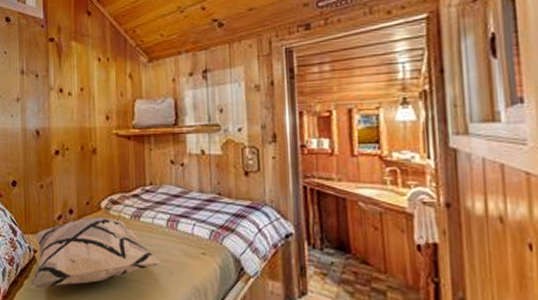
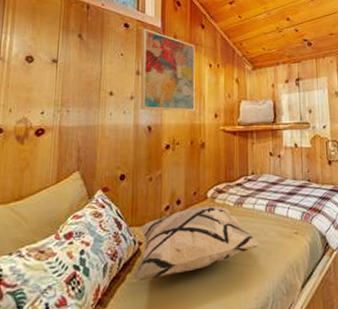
wall art: none [24,21,84,114] -> present [140,29,195,112]

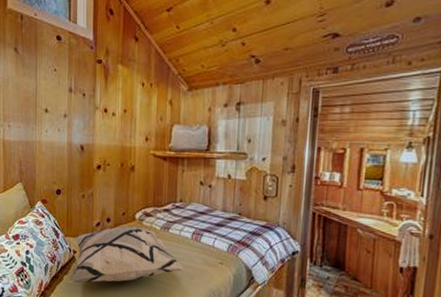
wall art: present [140,29,195,112] -> none [73,42,128,134]

